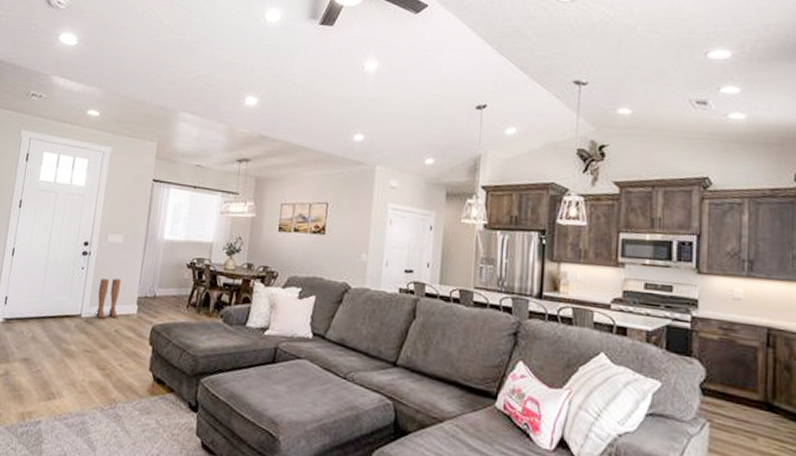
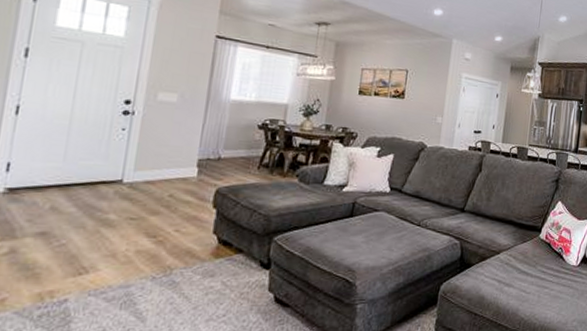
boots: present [96,278,121,319] -> none [143,140,176,183]

